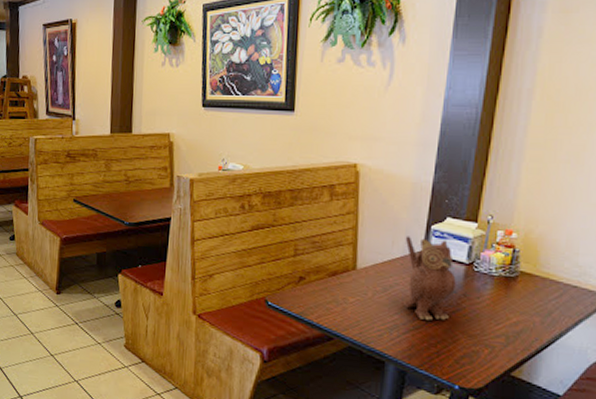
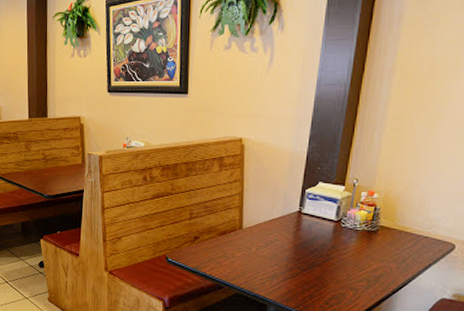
teapot: present [405,236,456,322] -> none [283,199,326,270]

